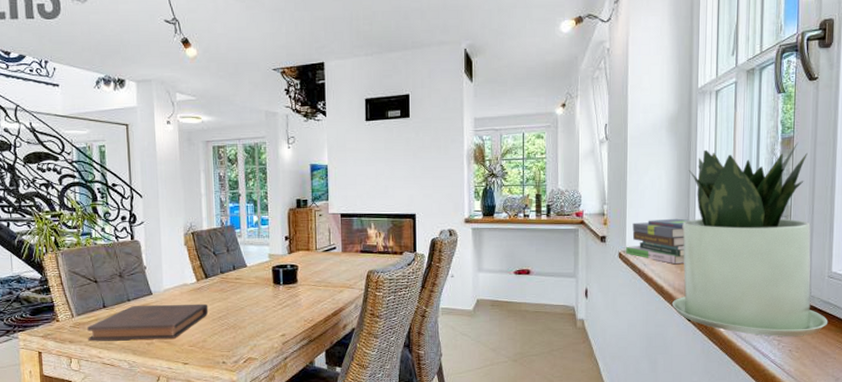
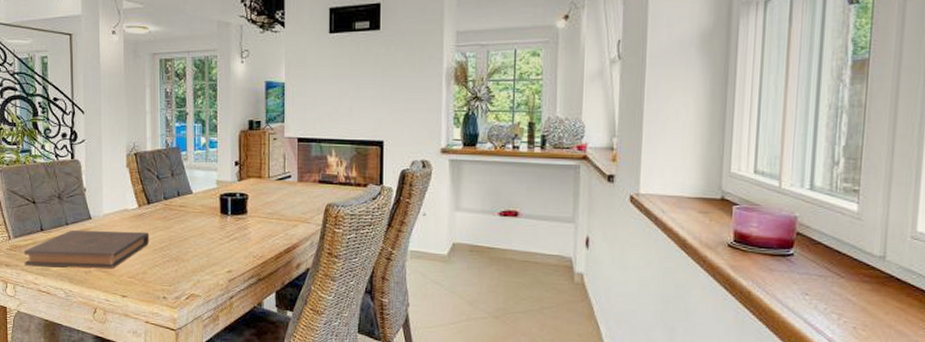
books: present [625,218,689,265] -> none [638,156,724,213]
planter: present [671,142,829,337] -> none [696,66,910,311]

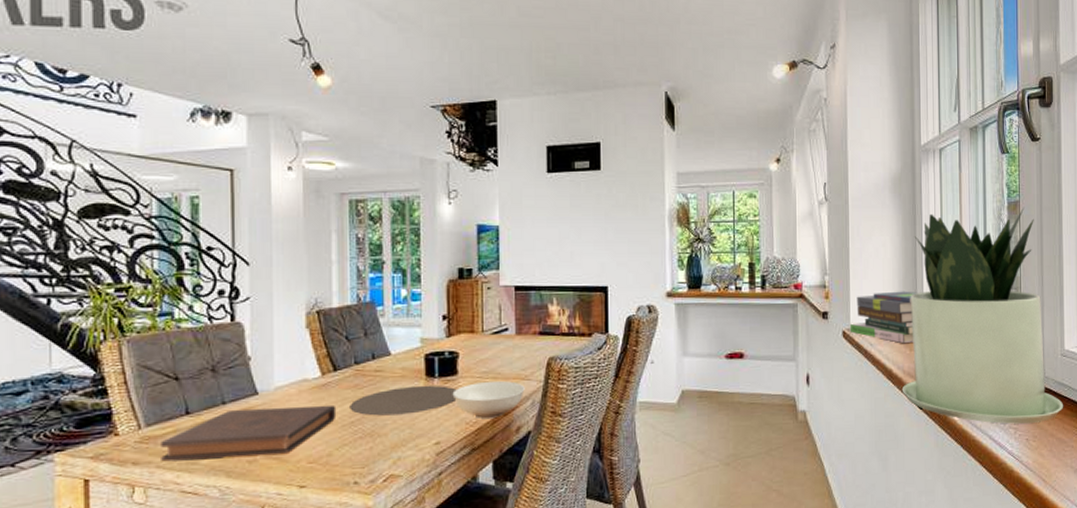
plate: none [160,221,246,245] -> present [350,385,457,416]
bowl: none [242,222,305,255] -> present [452,381,525,419]
books: none [638,156,724,213] -> present [849,291,917,344]
planter: none [696,66,910,311] -> present [901,207,1064,424]

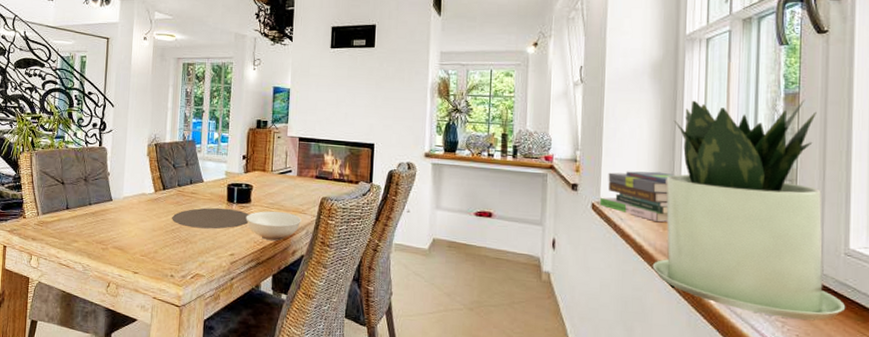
book: present [161,404,337,462] -> none [49,210,163,248]

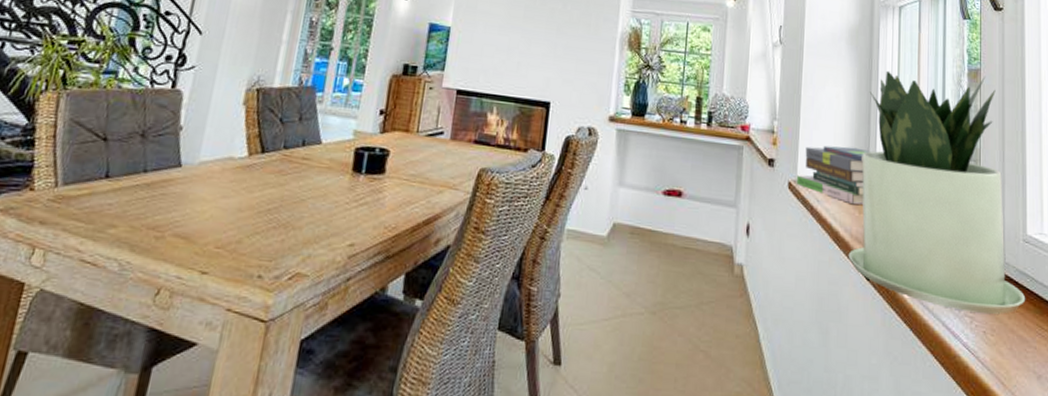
plate: present [172,207,249,229] -> none [269,179,382,210]
bowl: present [246,211,301,241] -> none [376,185,451,226]

